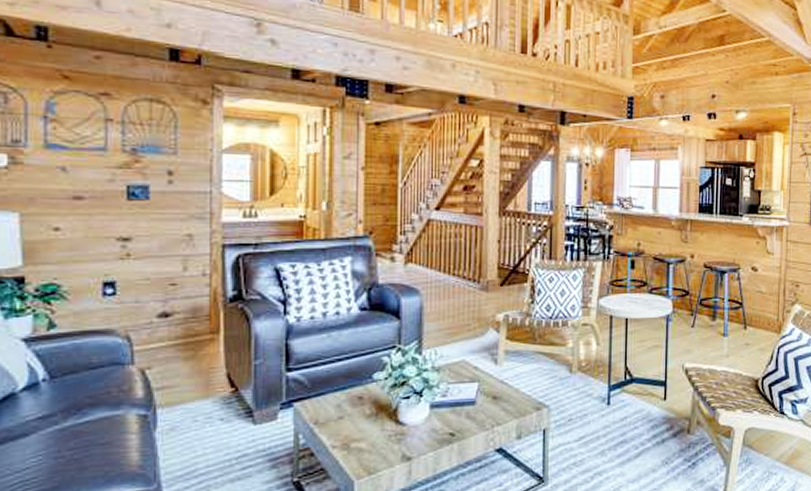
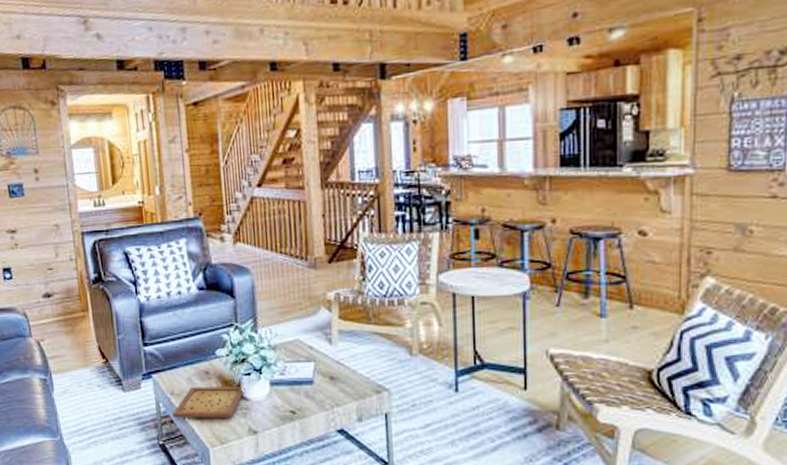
gameboard: none [314,411,403,450] -> present [172,387,246,418]

